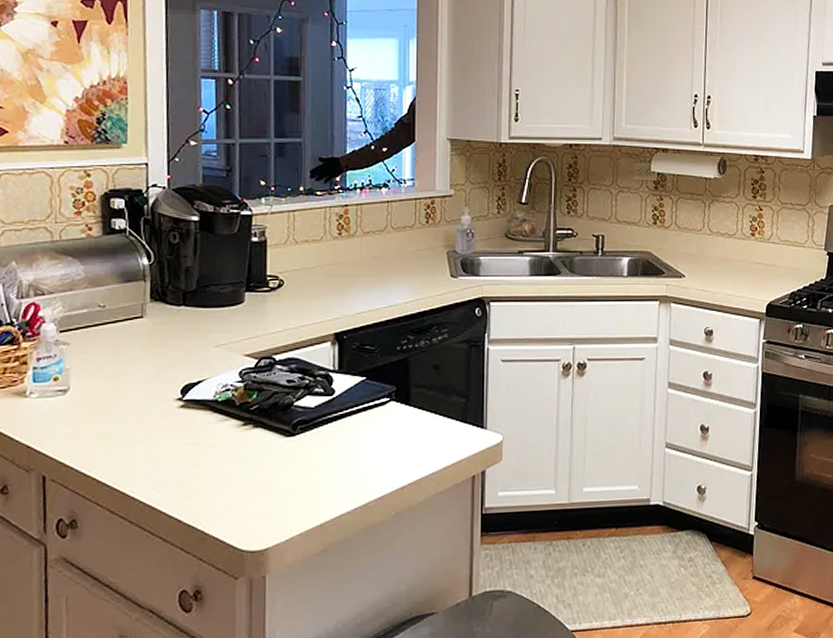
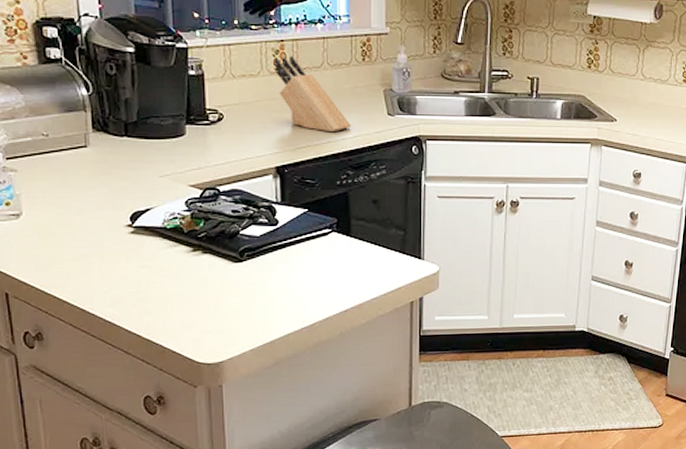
knife block: none [337,219,414,296] -> present [273,55,352,133]

